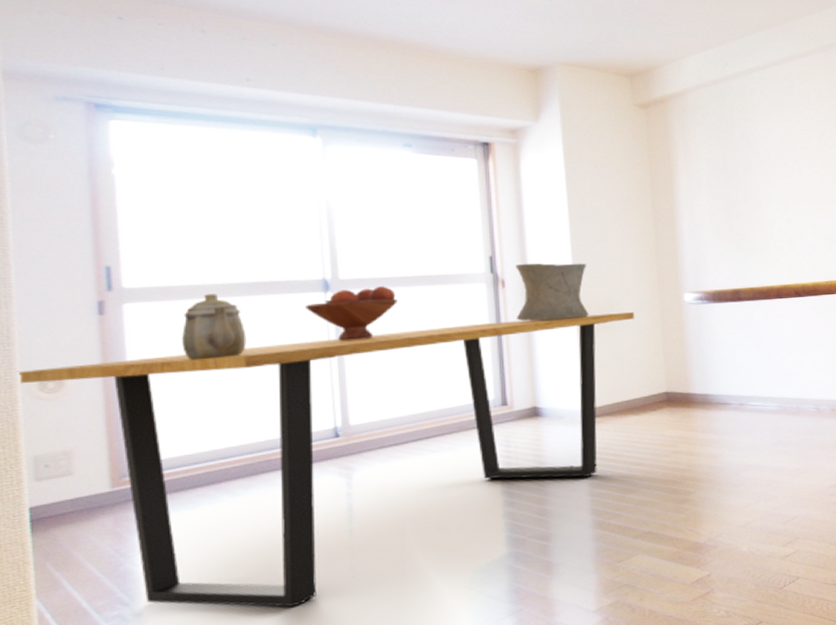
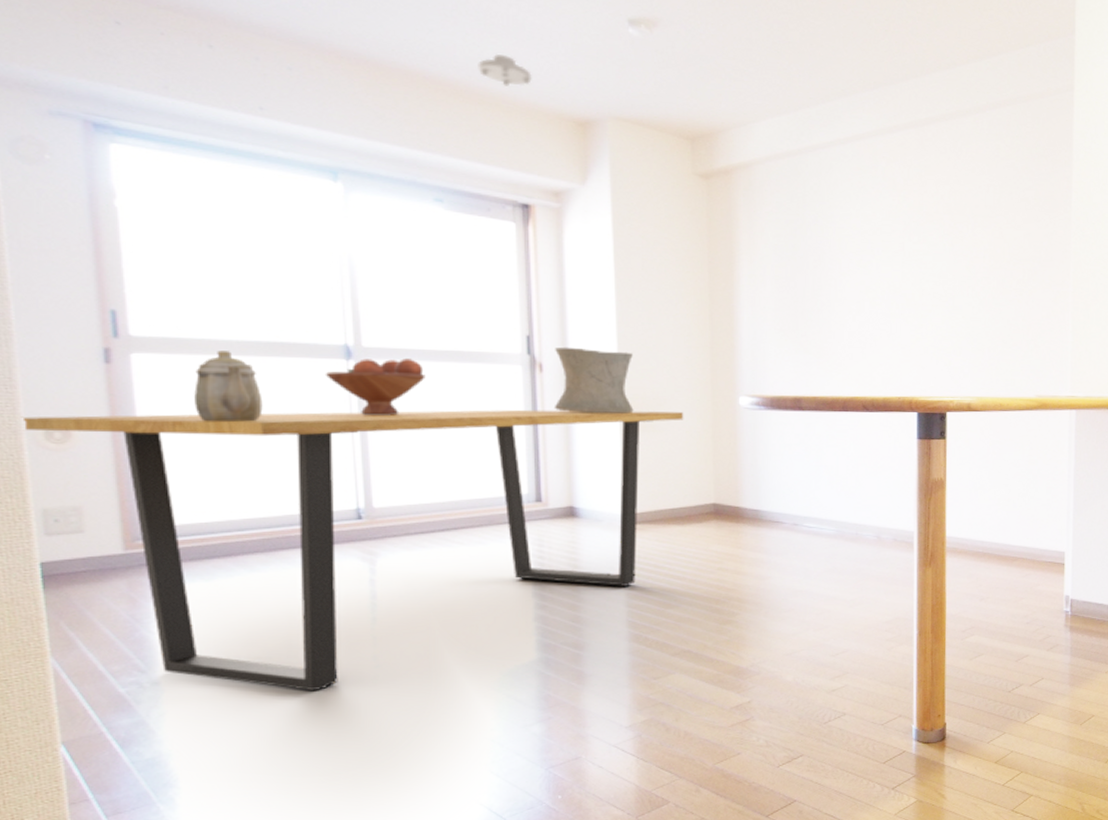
ceiling light: none [441,19,489,45] -> present [478,54,532,87]

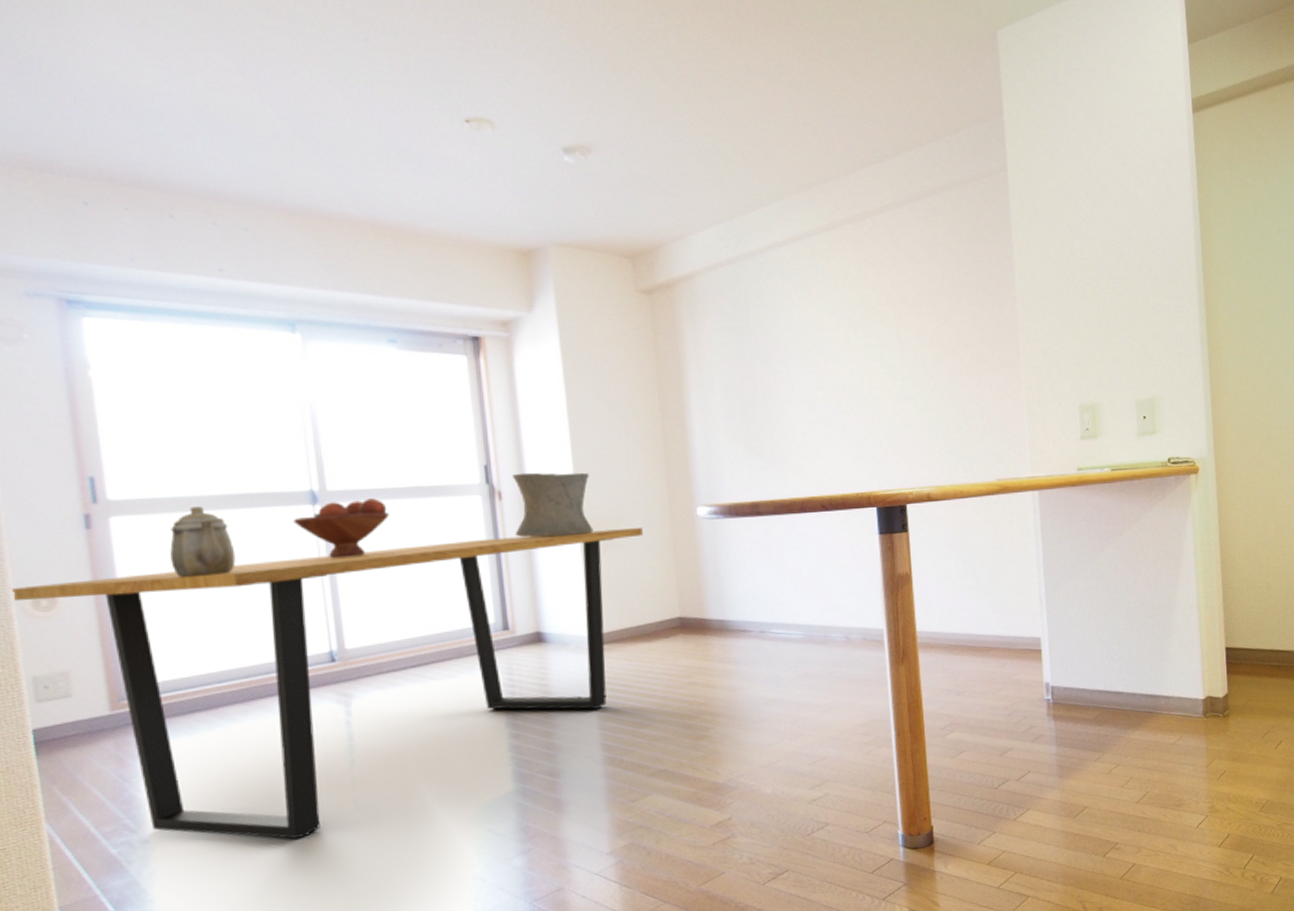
ceiling light: present [478,54,532,87] -> none [422,195,474,225]

